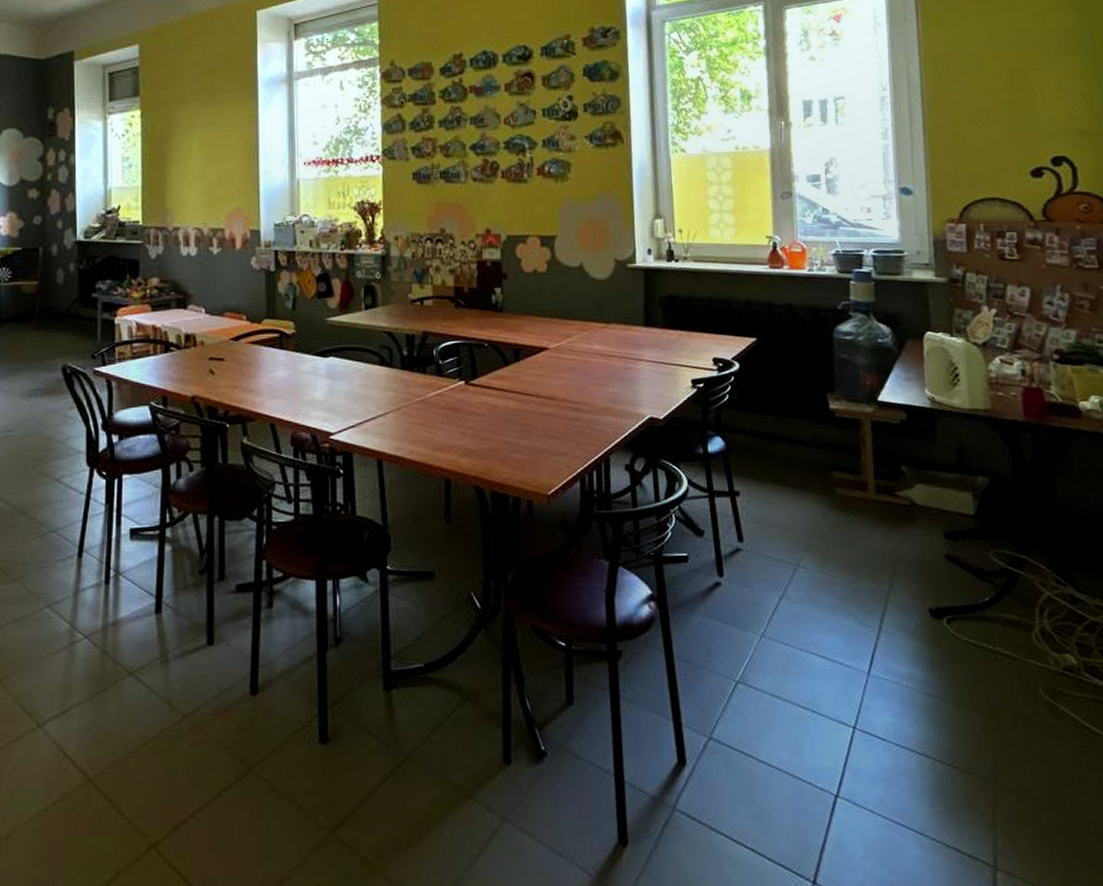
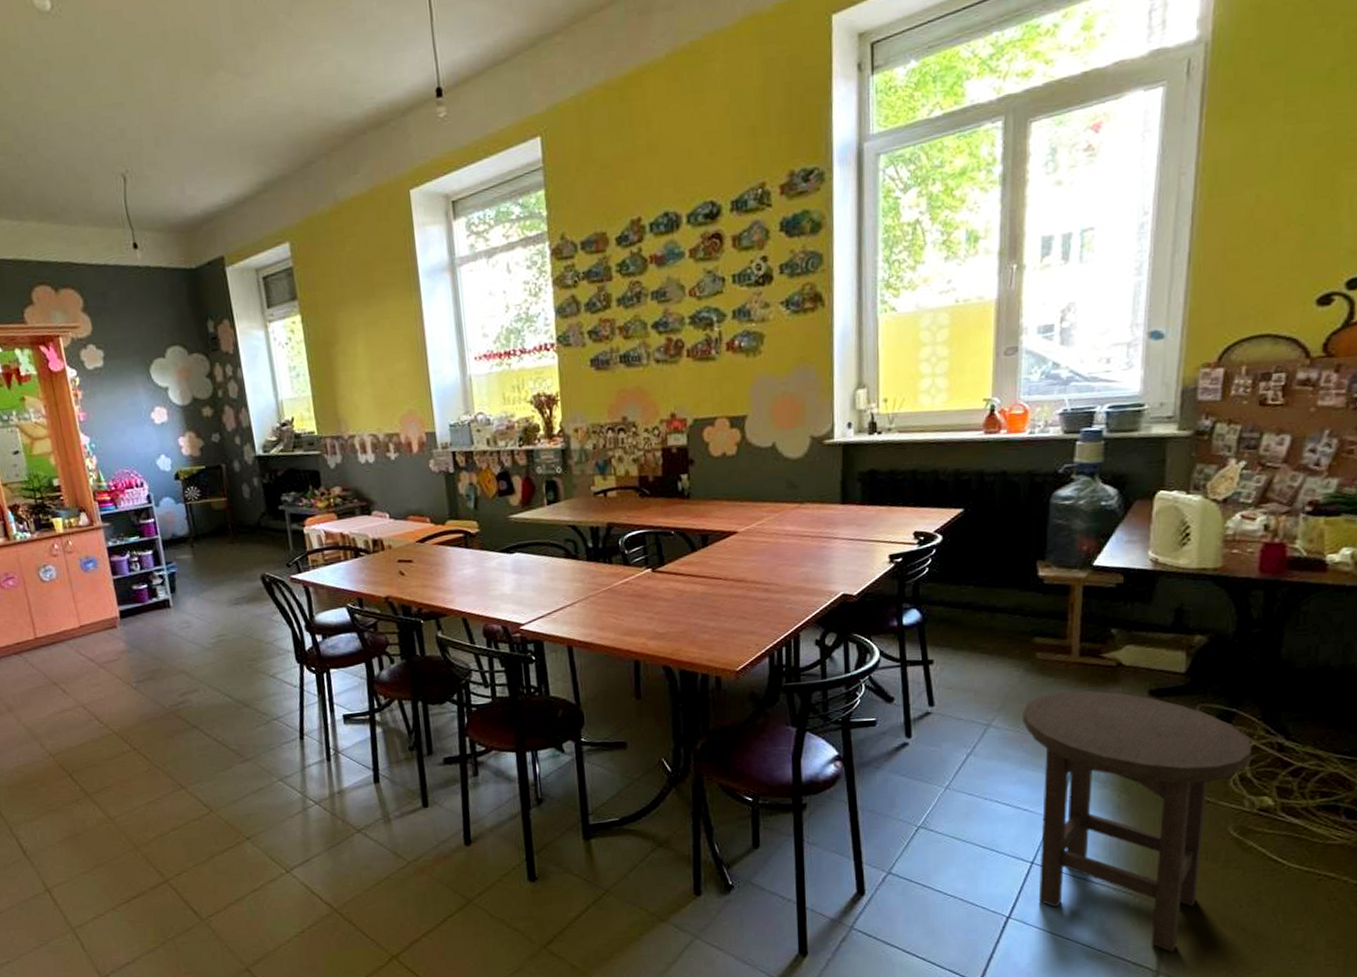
stool: none [828,530,1048,843] -> present [1023,690,1252,953]

